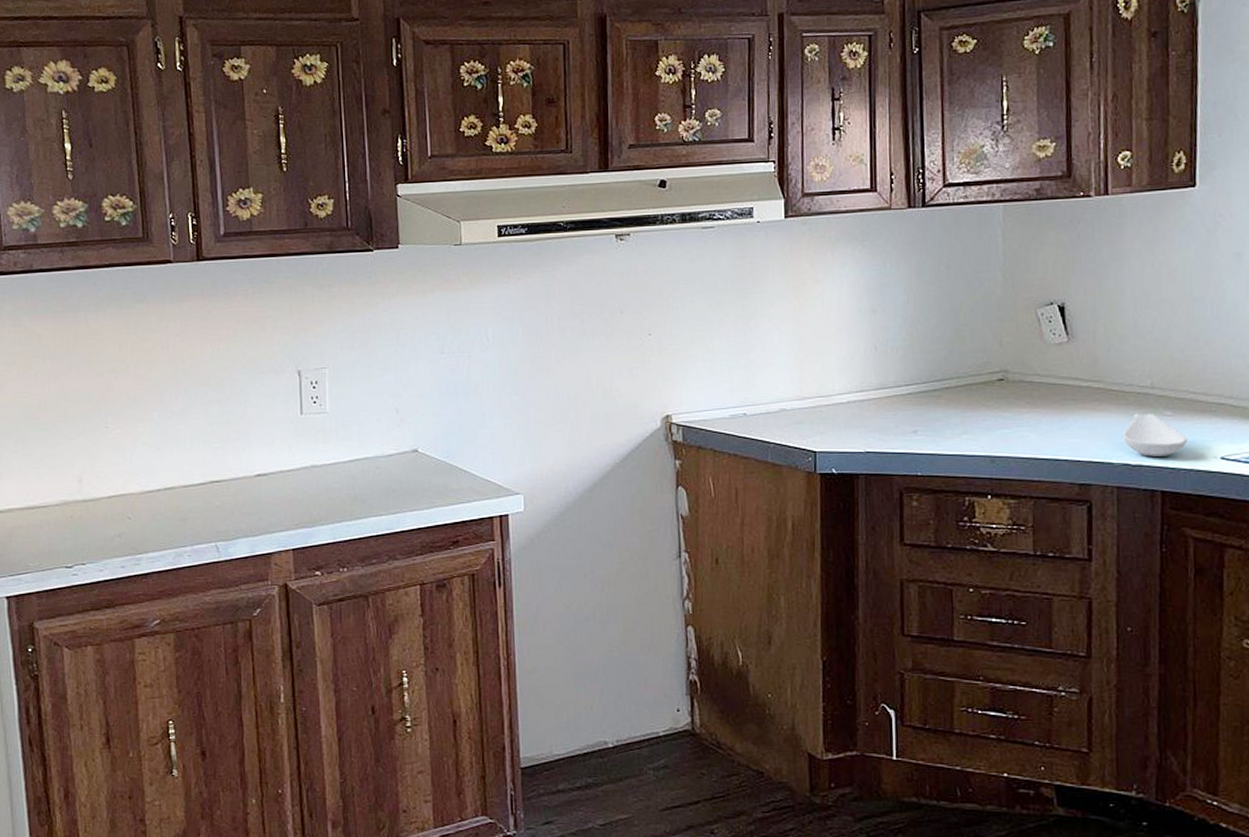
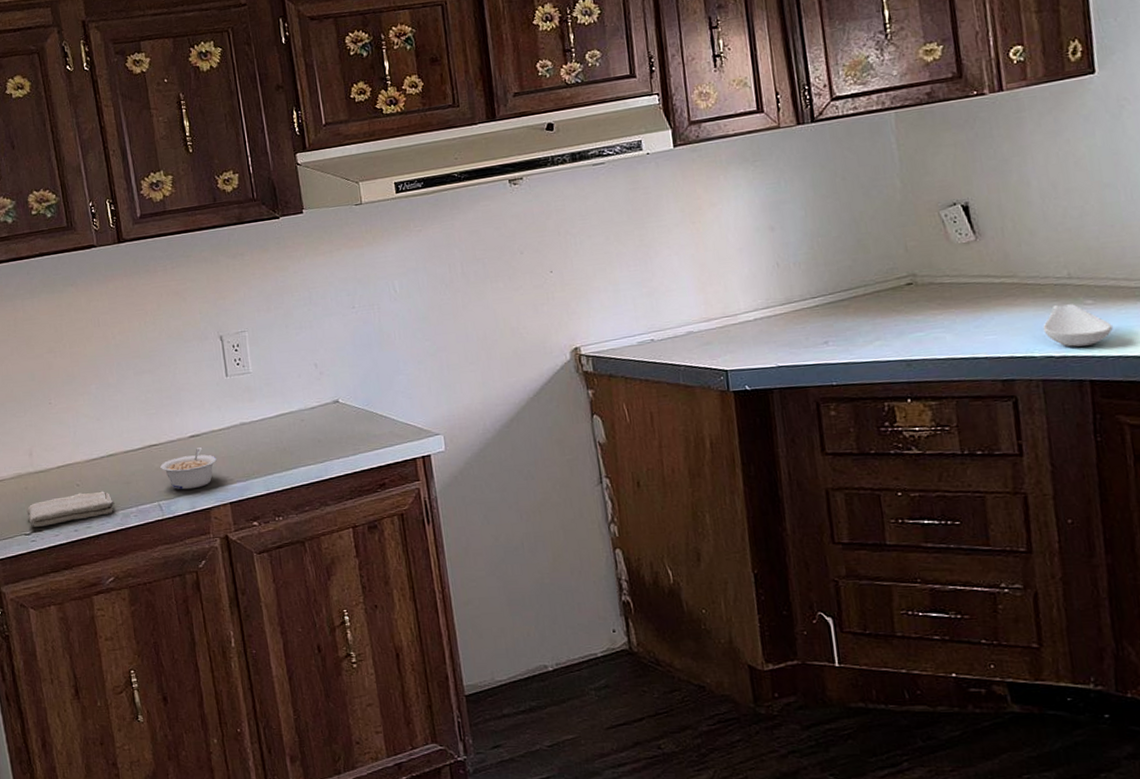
washcloth: none [70,526,168,560] -> present [26,491,115,527]
legume: none [221,488,283,532] -> present [160,447,217,490]

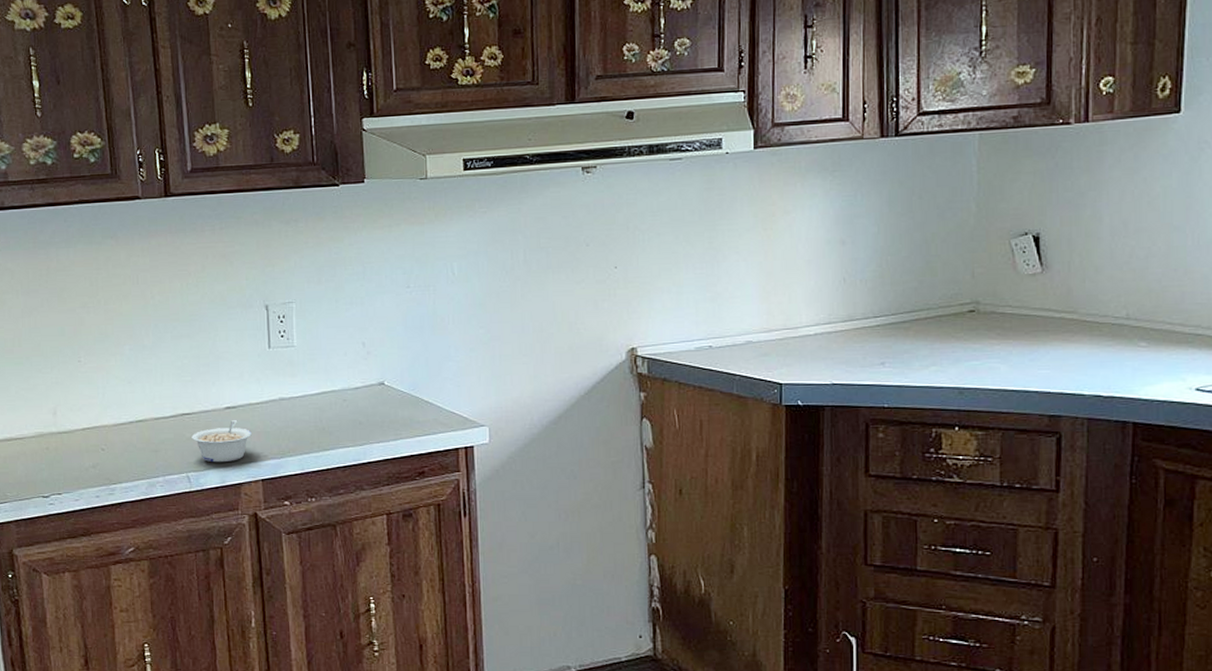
washcloth: present [26,491,115,527] -> none [46,457,141,490]
spoon rest: present [1042,304,1113,347] -> none [1095,344,1162,388]

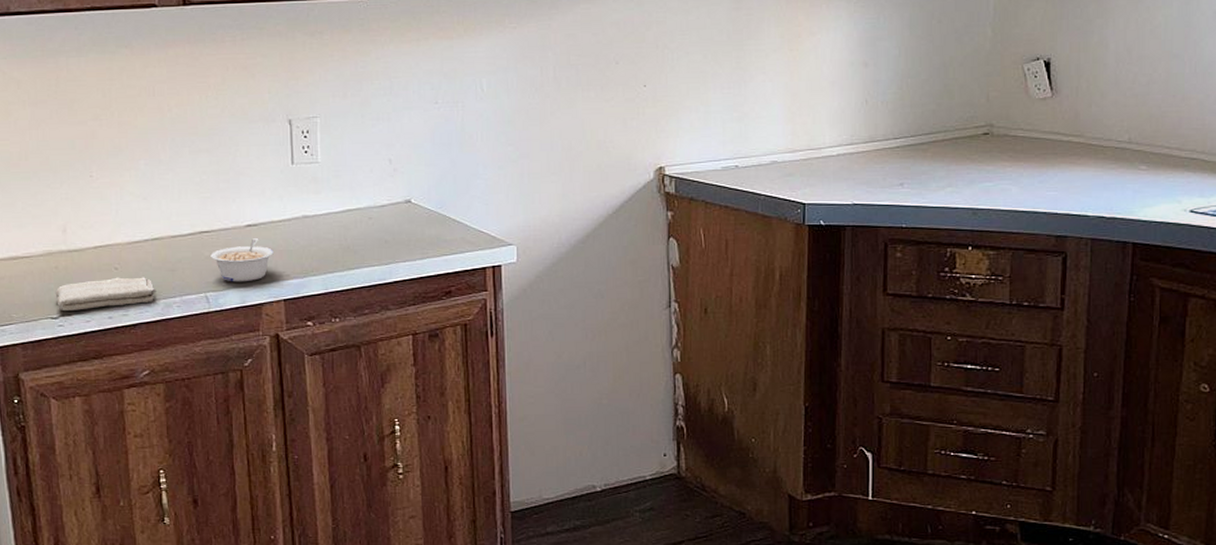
washcloth: none [46,457,141,490] -> present [55,277,156,311]

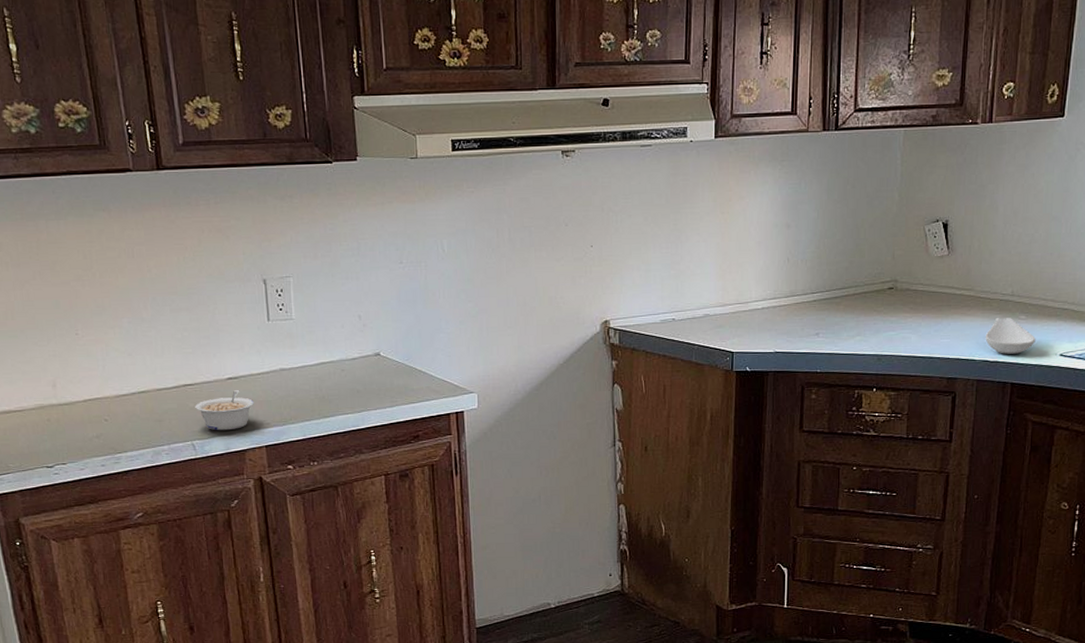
washcloth: present [55,277,156,311] -> none [49,427,145,460]
spoon rest: none [1099,167,1160,209] -> present [985,317,1036,354]

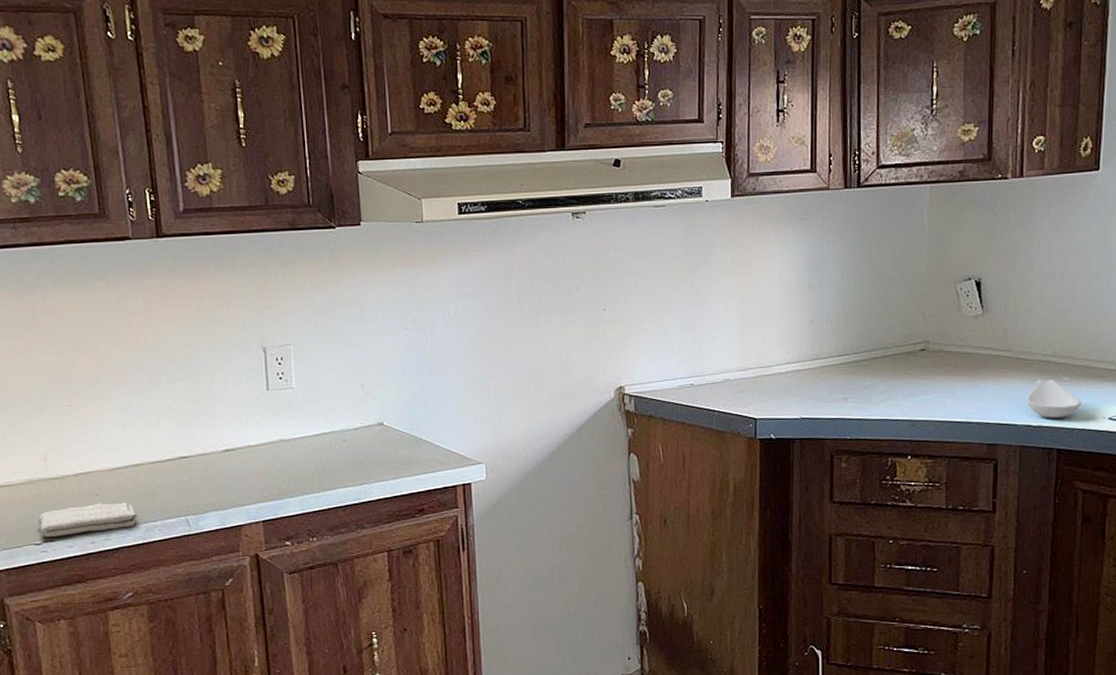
washcloth: none [49,427,145,460] -> present [37,502,138,537]
legume: present [195,390,254,431] -> none [190,462,251,505]

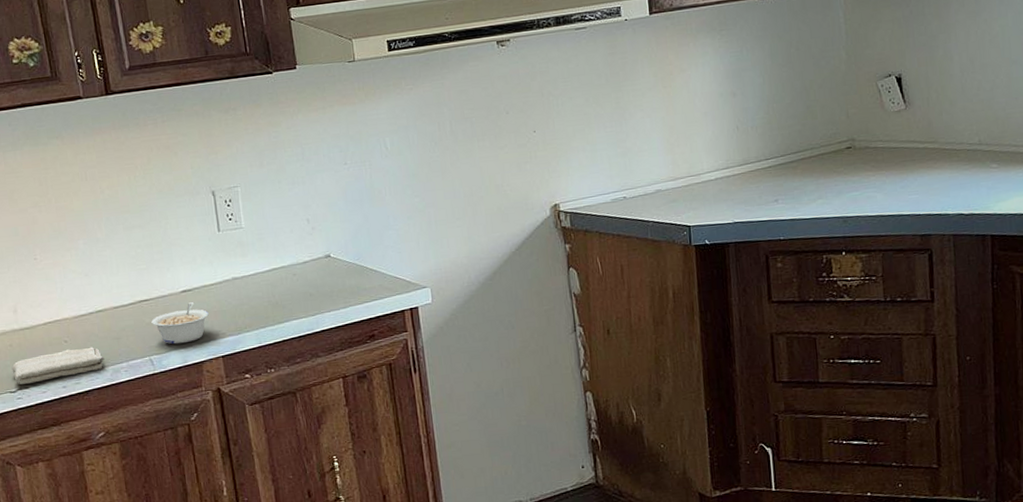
legume: none [190,462,251,505] -> present [151,302,209,344]
spoon rest: present [1026,379,1081,418] -> none [956,167,1012,206]

